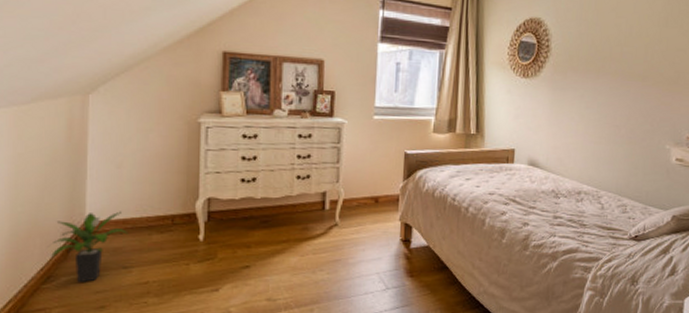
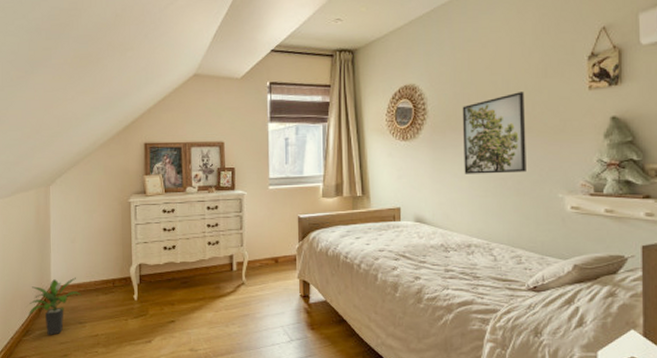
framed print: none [581,38,646,121] -> present [462,92,526,174]

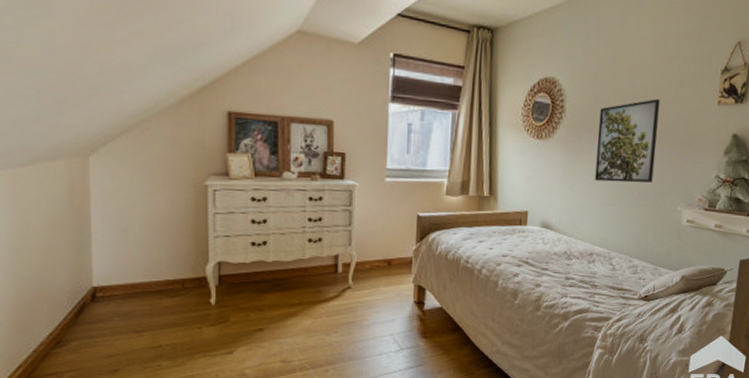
potted plant: present [29,277,82,336] -> none [59,275,139,348]

